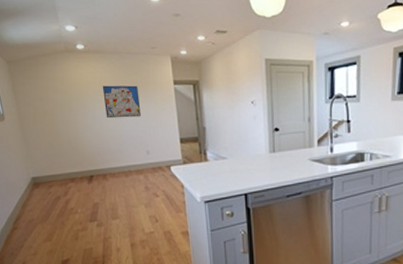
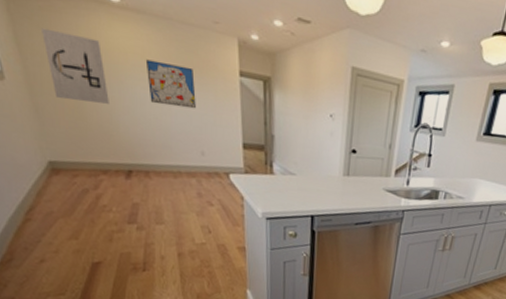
wall art: none [31,78,76,128] -> present [42,27,109,104]

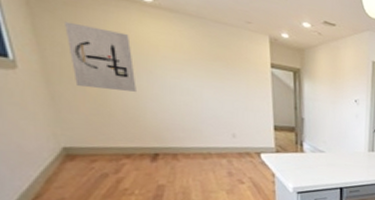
wall art: present [145,59,196,109] -> none [177,52,228,96]

